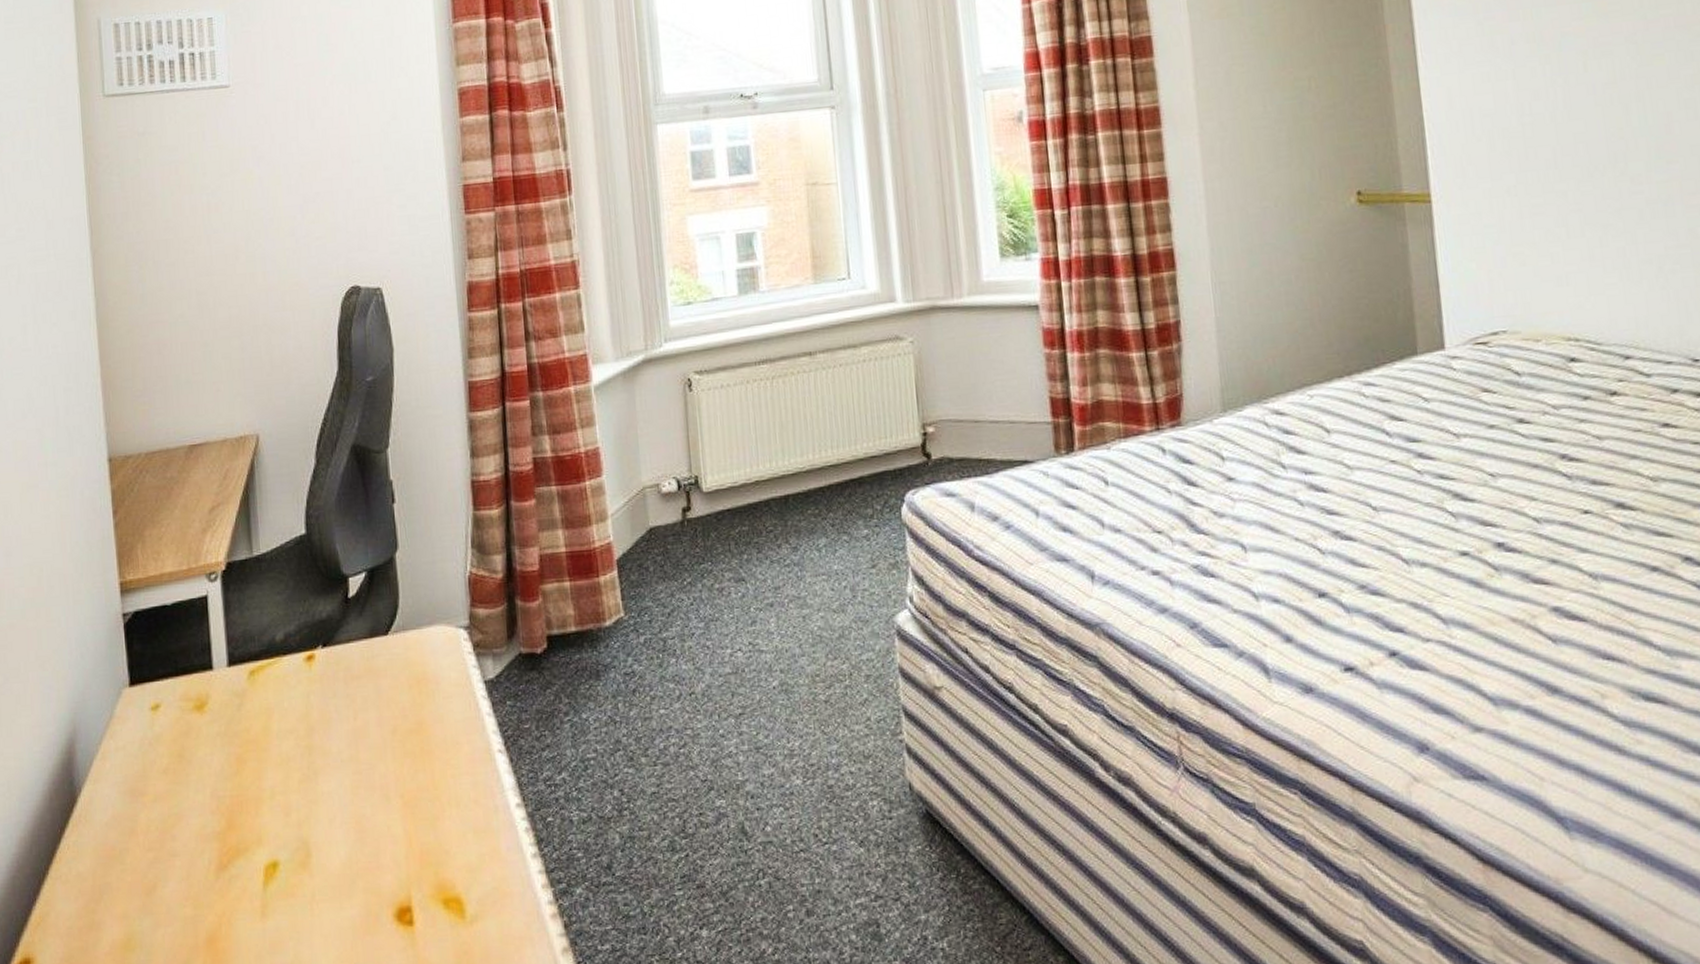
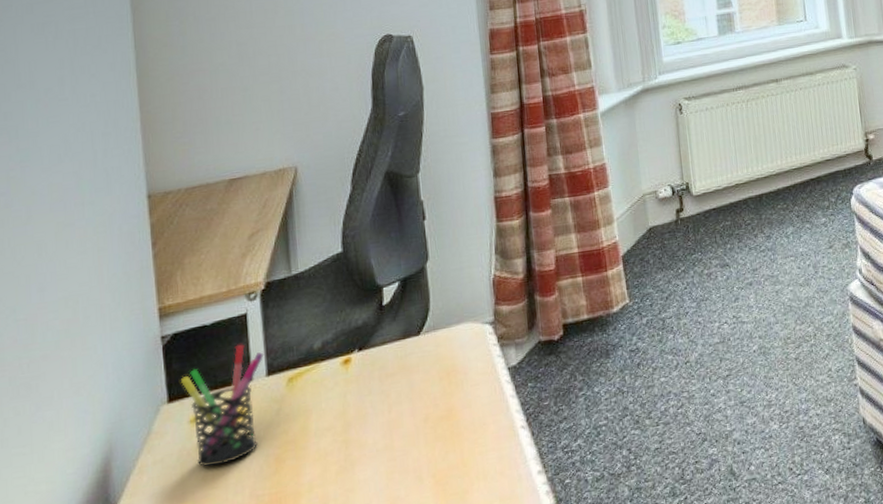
pen holder: none [142,629,225,760] -> present [181,344,264,467]

